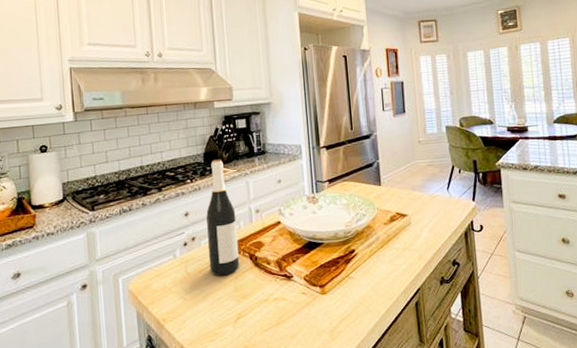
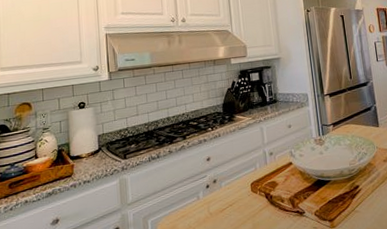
wine bottle: present [205,159,240,276] -> none [225,108,257,215]

